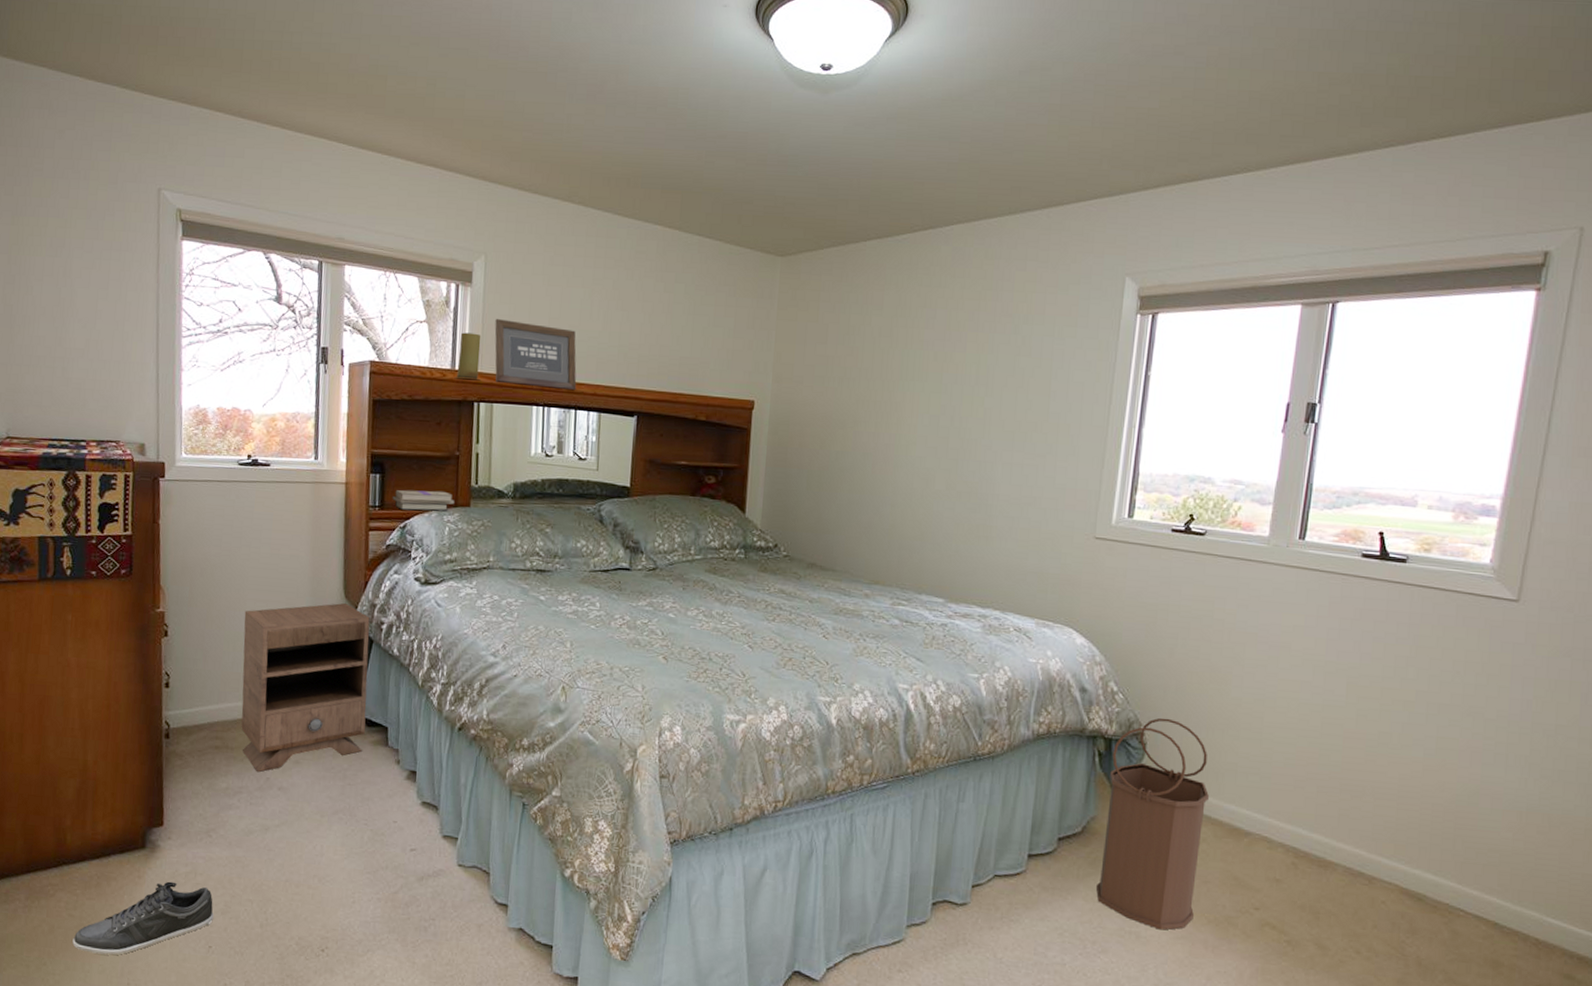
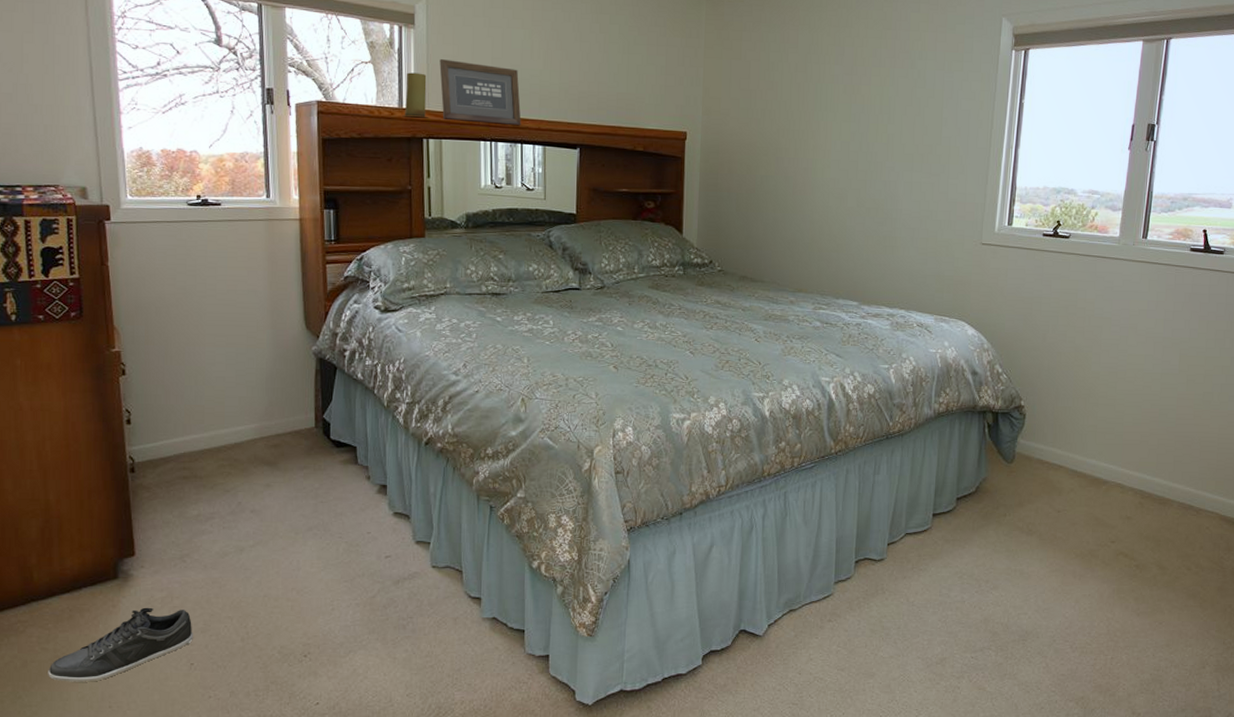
nightstand: present [241,602,370,773] -> none [204,333,334,498]
books: present [392,490,455,511] -> none [347,223,409,243]
basket: present [1096,717,1209,930] -> none [988,392,1075,566]

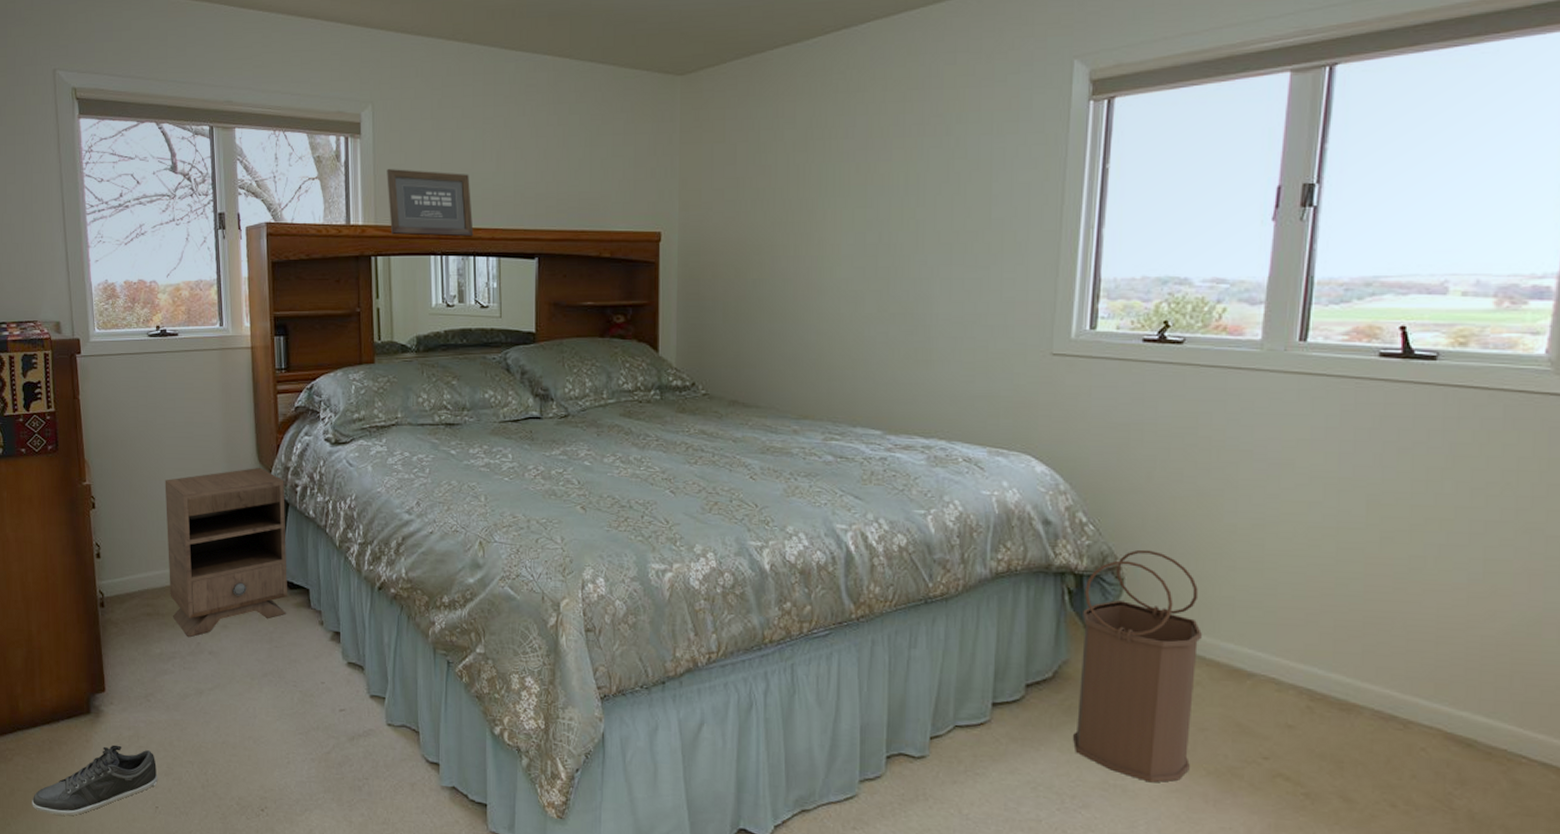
nightstand: none [204,333,334,498] -> present [165,467,287,638]
candle: present [402,72,429,119] -> none [350,185,377,235]
basket: none [988,392,1075,566] -> present [1073,549,1202,783]

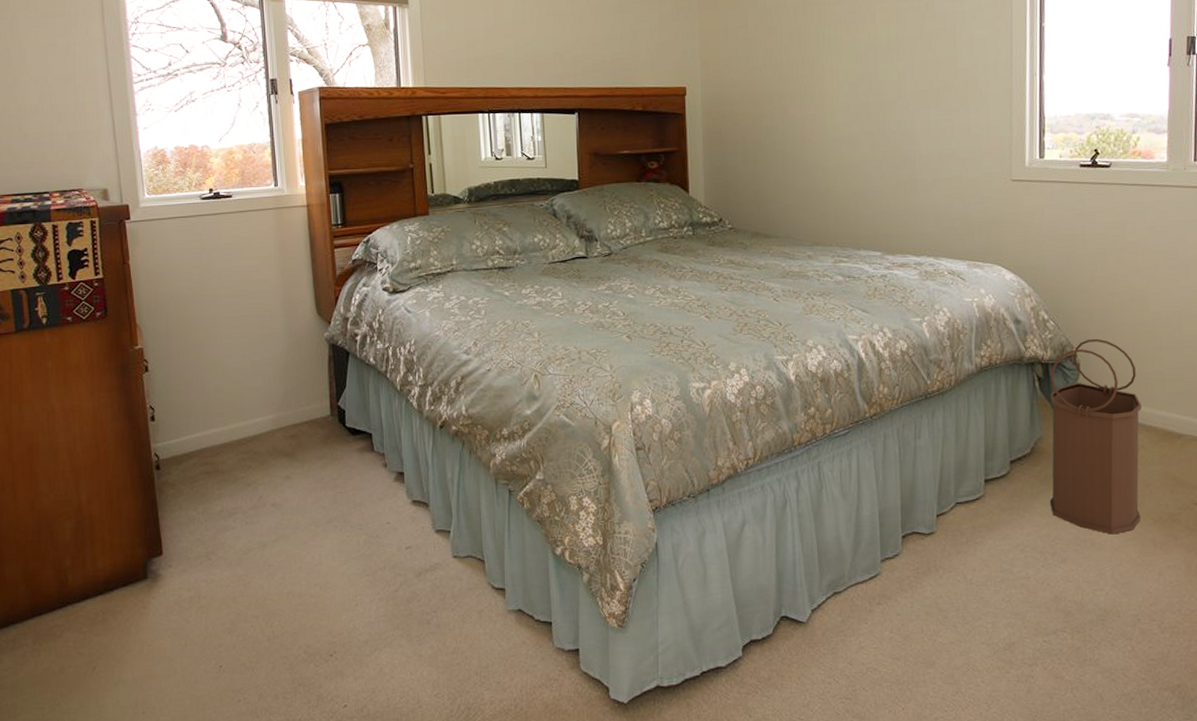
shoe: present [32,744,158,816] -> none [84,608,221,688]
nightstand: present [165,467,287,638] -> none [221,319,350,492]
picture frame: present [387,169,474,237] -> none [434,35,518,96]

